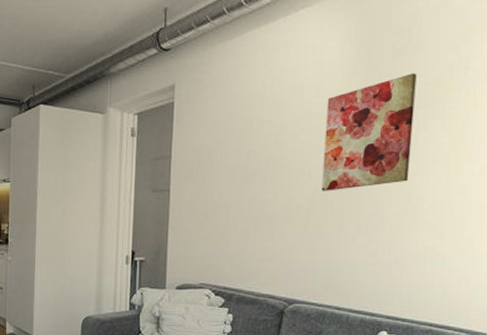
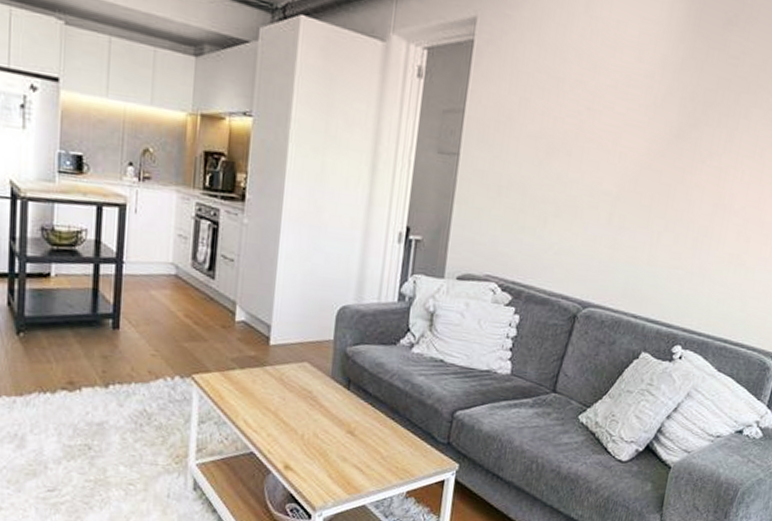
wall art: present [321,73,417,191] -> none [631,49,746,178]

